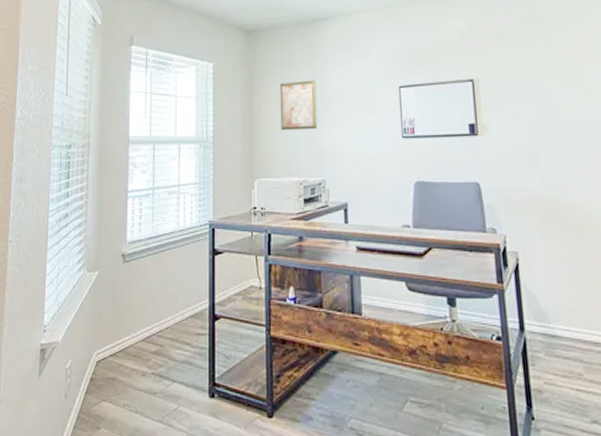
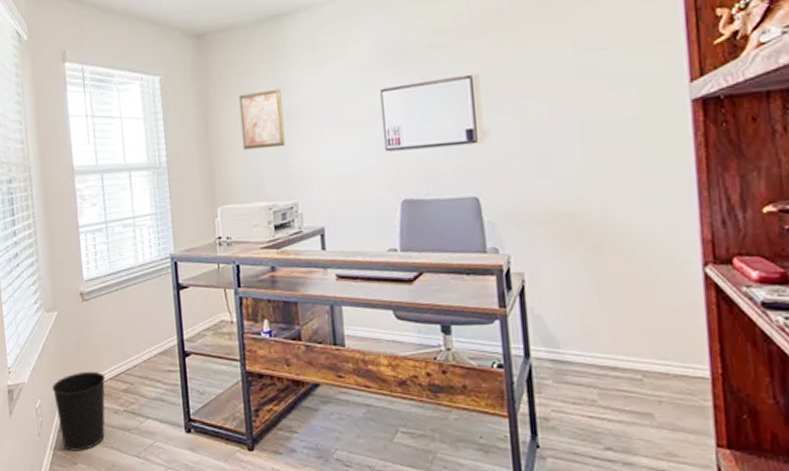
wastebasket: none [84,332,138,415] -> present [51,371,106,451]

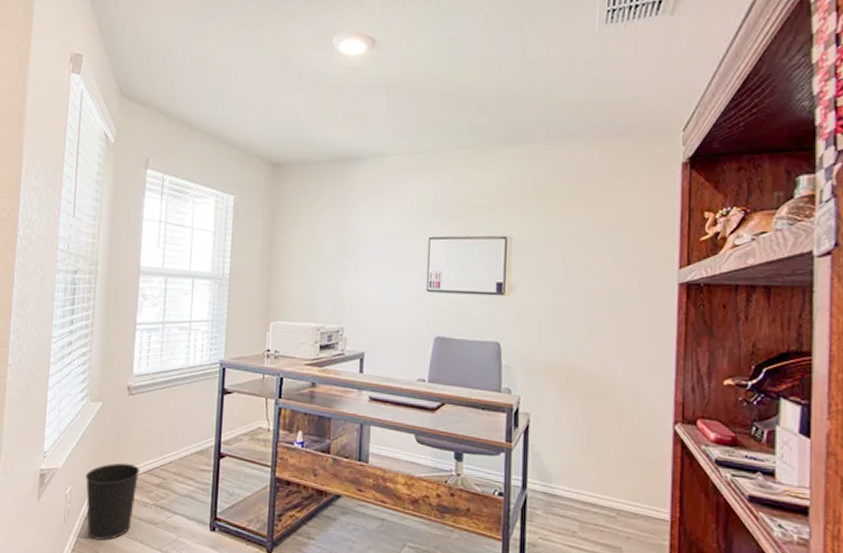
wall art: present [238,88,286,151] -> none [301,223,342,276]

